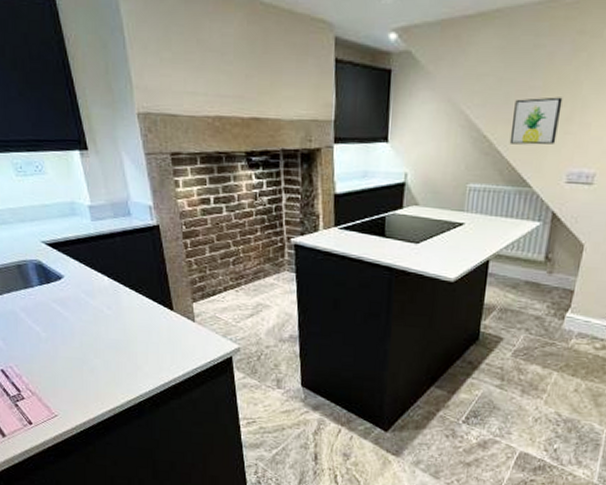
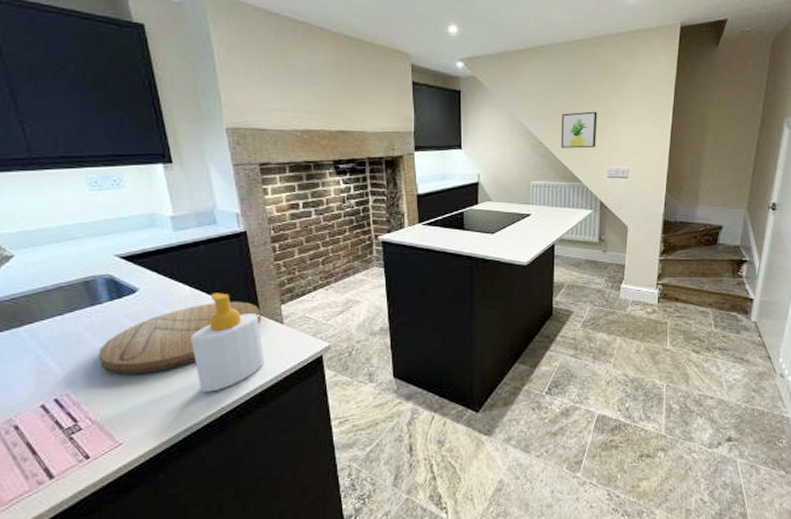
cutting board: none [34,295,173,356] -> present [99,301,261,375]
soap bottle: none [111,285,177,380] -> present [191,292,264,392]

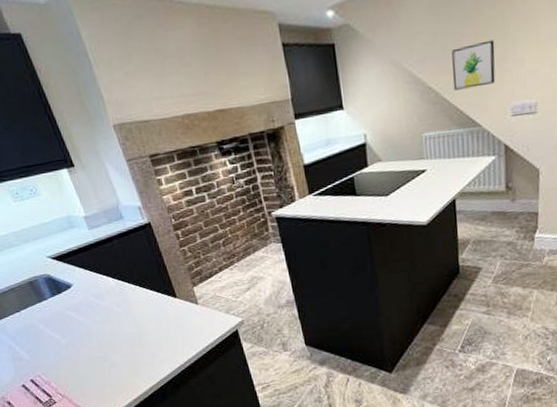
cutting board: present [99,301,261,375] -> none [54,287,178,357]
soap bottle: present [191,292,264,392] -> none [123,281,188,368]

